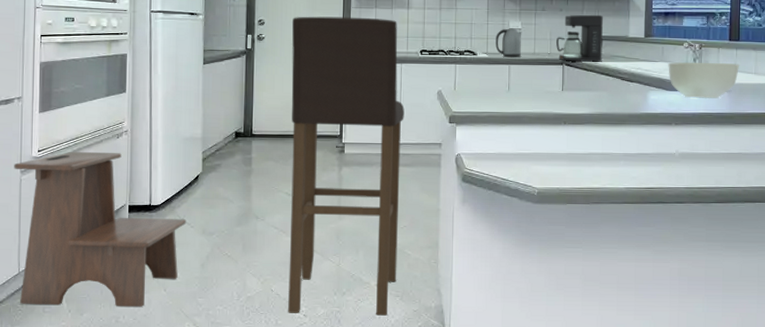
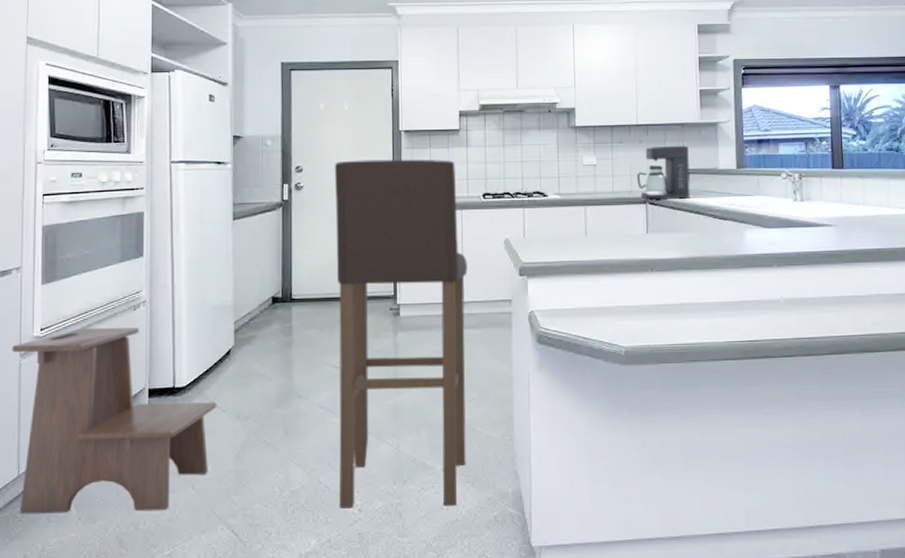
kettle: present [495,28,522,57] -> none [568,164,599,197]
bowl: present [668,62,739,99] -> none [765,194,845,235]

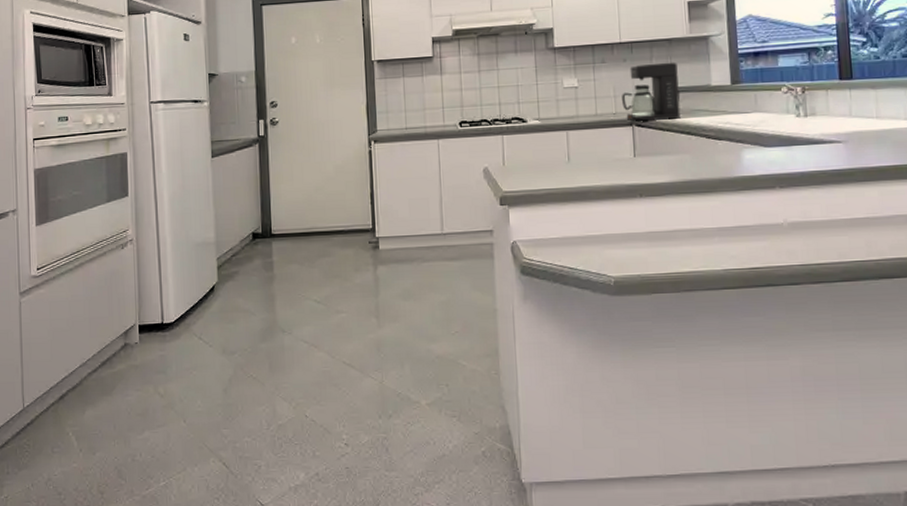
step stool: present [12,327,217,513] -> none [12,265,204,445]
bar stool: present [335,159,468,509] -> none [309,88,452,443]

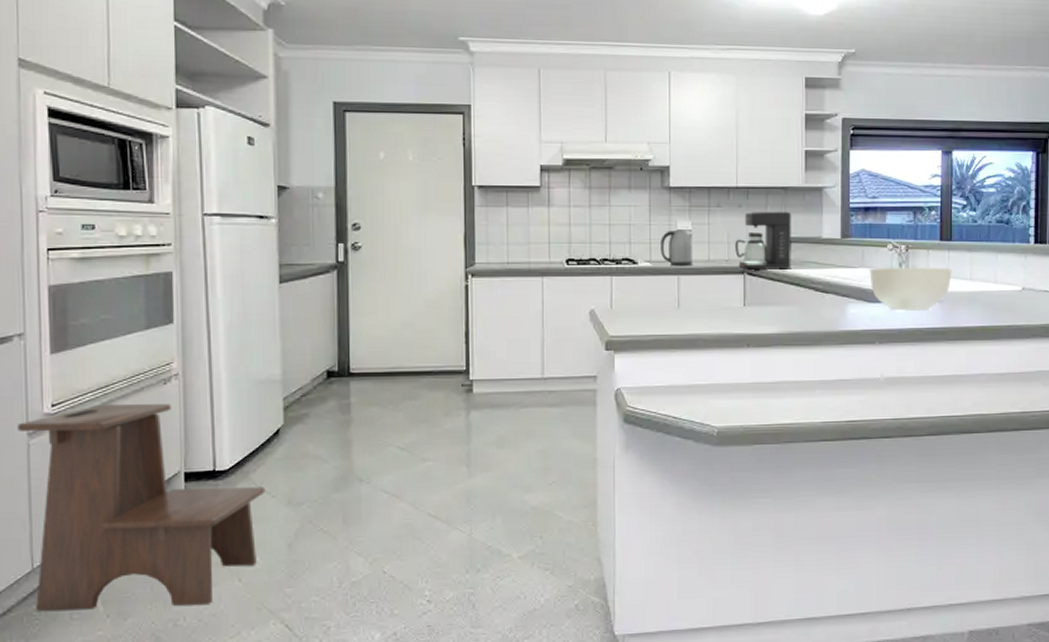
step stool: none [12,265,204,445] -> present [17,403,266,611]
kettle: none [548,87,581,122] -> present [660,229,693,265]
bowl: none [764,107,856,154] -> present [869,268,952,311]

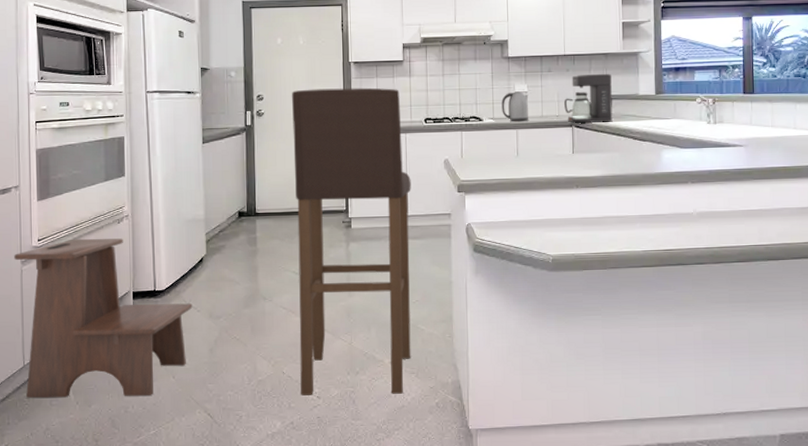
bar stool: none [398,218,549,600] -> present [292,87,411,396]
bowl: present [869,268,952,311] -> none [681,117,755,155]

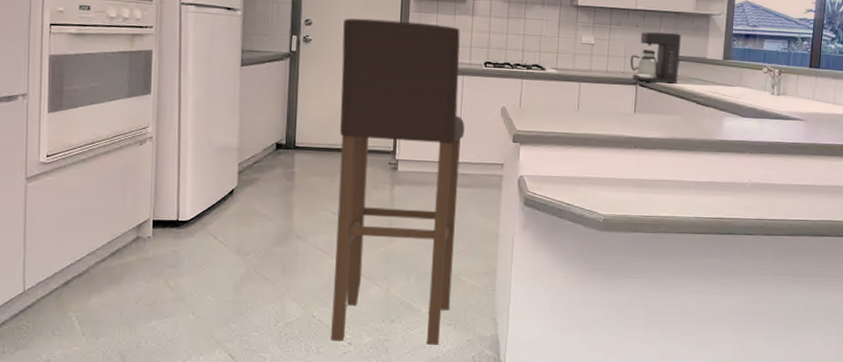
step stool: present [14,238,193,398] -> none [18,157,219,331]
kettle: present [501,91,529,121] -> none [566,43,595,75]

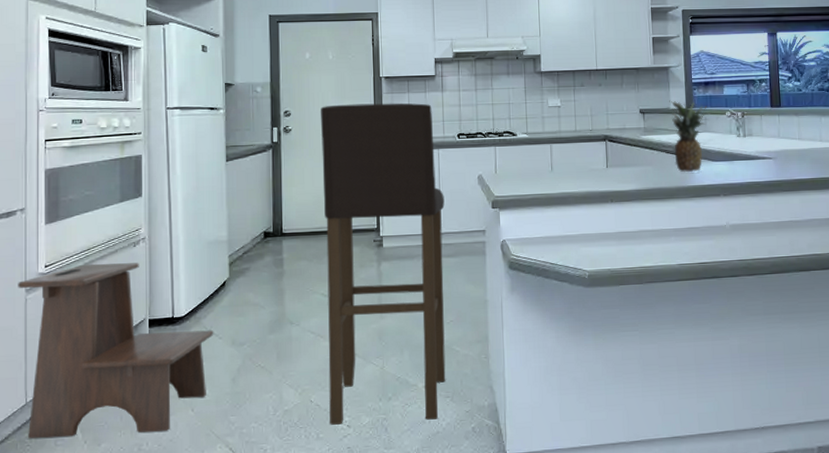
step stool: none [18,157,219,331] -> present [18,263,214,439]
coffee maker: present [630,31,681,84] -> none [597,87,645,138]
fruit: none [704,49,748,126] -> present [669,100,712,173]

